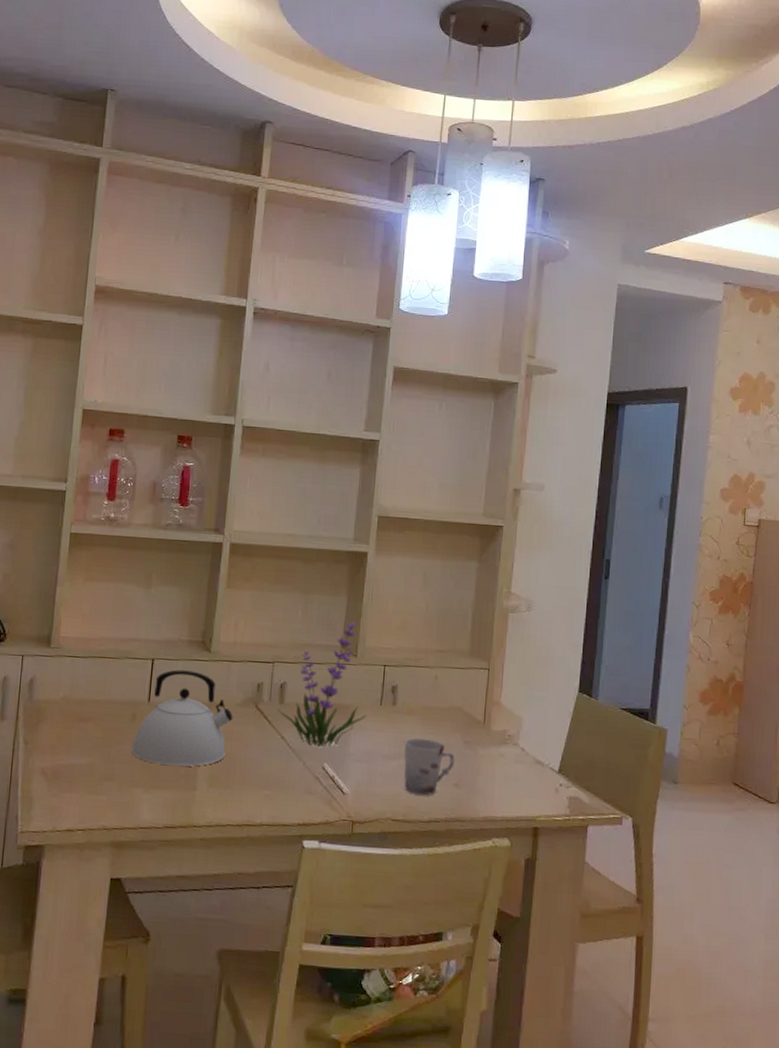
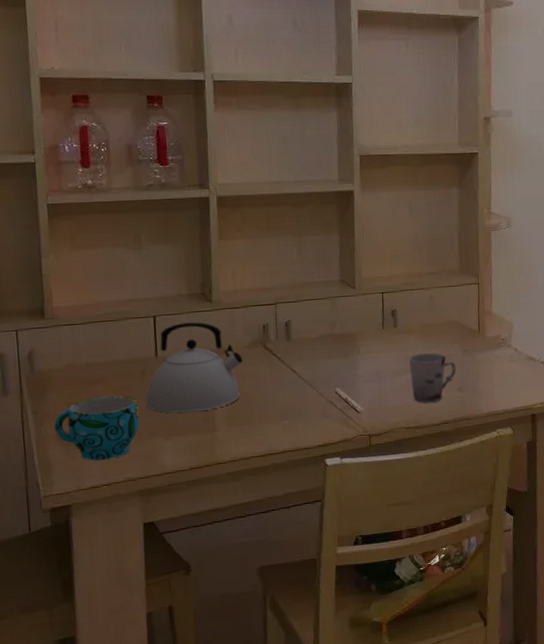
cup: none [41,735,124,803] -> present [54,395,140,461]
plant: present [278,622,367,748] -> none [286,257,371,375]

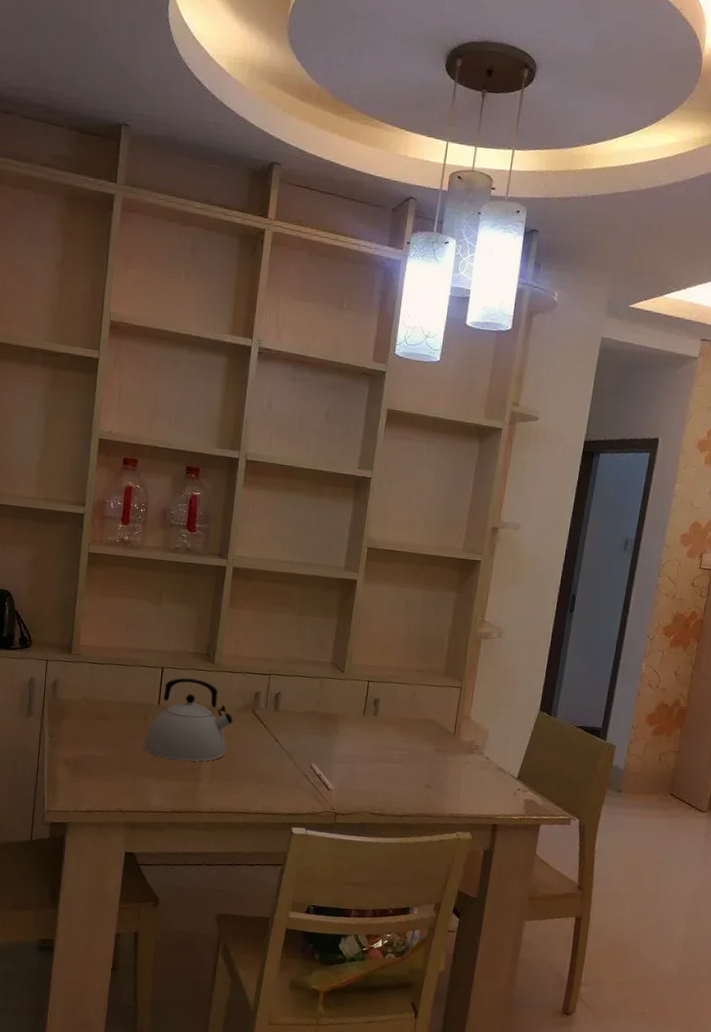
cup: present [54,395,140,461] -> none [65,731,137,789]
cup: present [408,353,456,403] -> none [381,745,427,794]

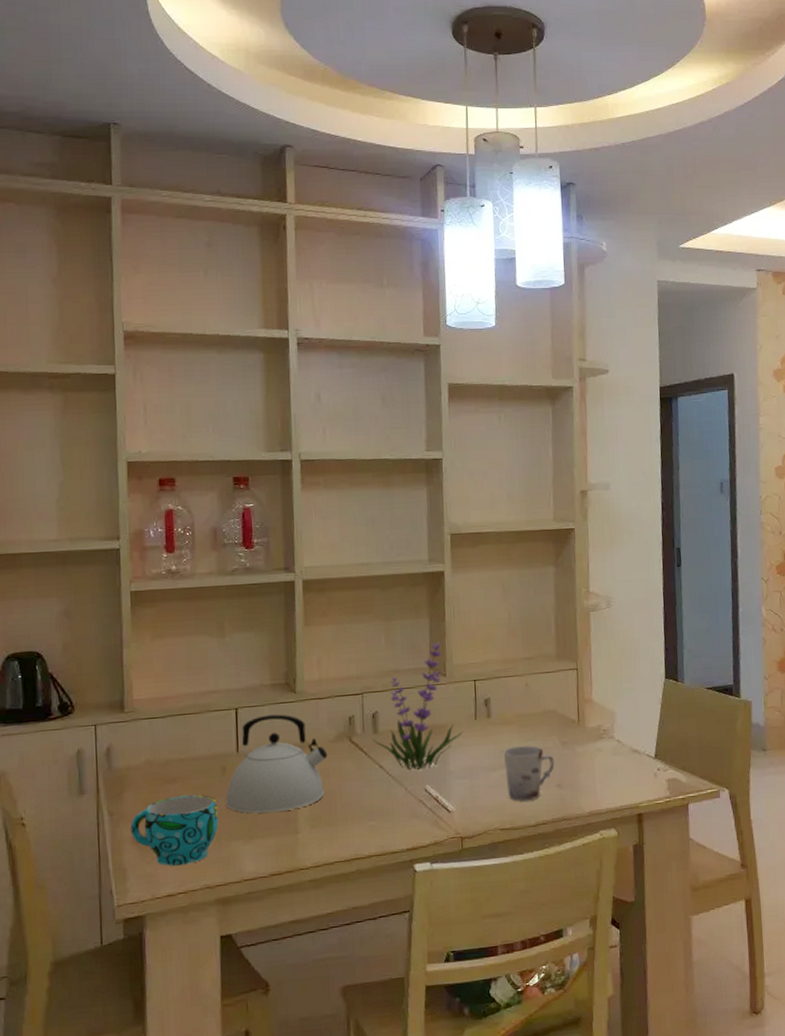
cup: none [65,731,137,789] -> present [130,794,219,866]
plant: none [272,642,351,750] -> present [373,642,463,771]
cup: none [381,745,427,794] -> present [503,745,555,802]

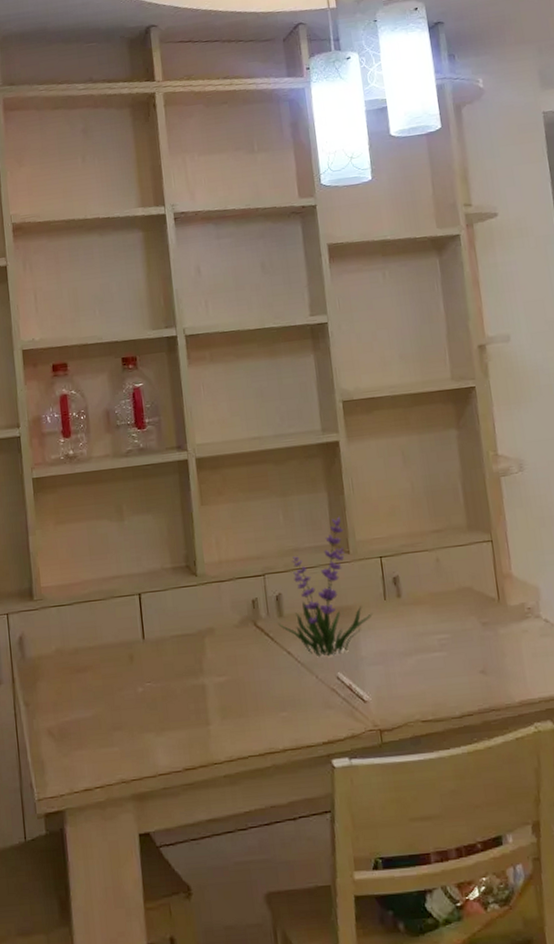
cup: present [130,794,219,866] -> none [46,684,130,759]
kettle: present [225,714,328,814] -> none [134,598,234,704]
cup: present [503,745,555,802] -> none [418,627,477,690]

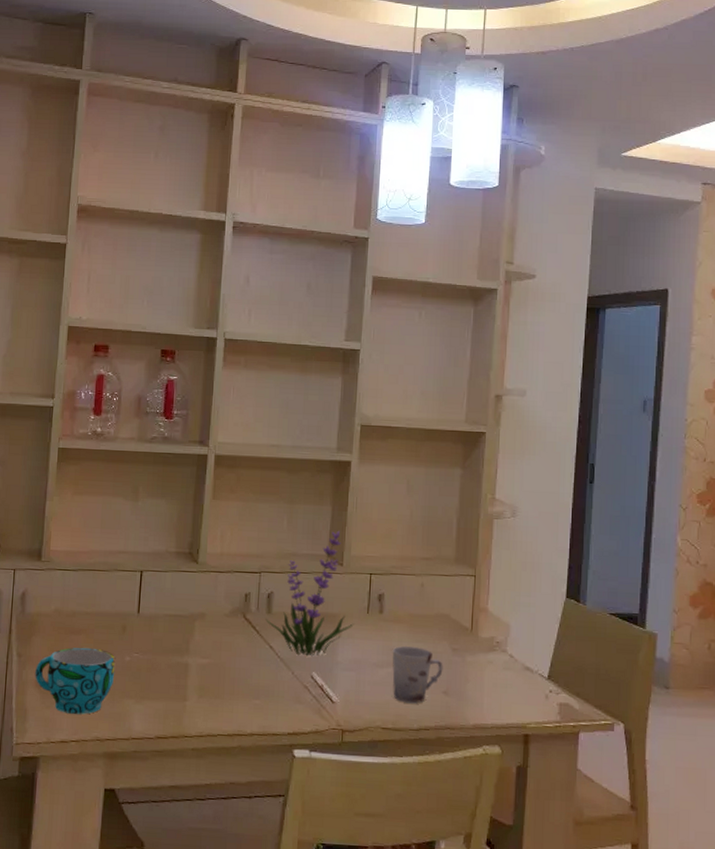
cup: none [46,684,130,759] -> present [35,647,115,714]
cup: none [418,627,477,690] -> present [392,646,443,704]

